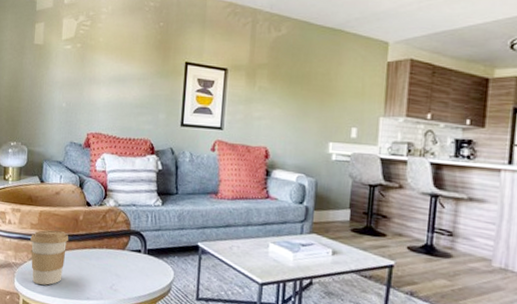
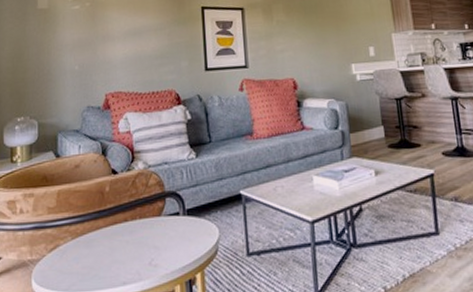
coffee cup: present [30,229,69,285] -> none [48,208,95,280]

